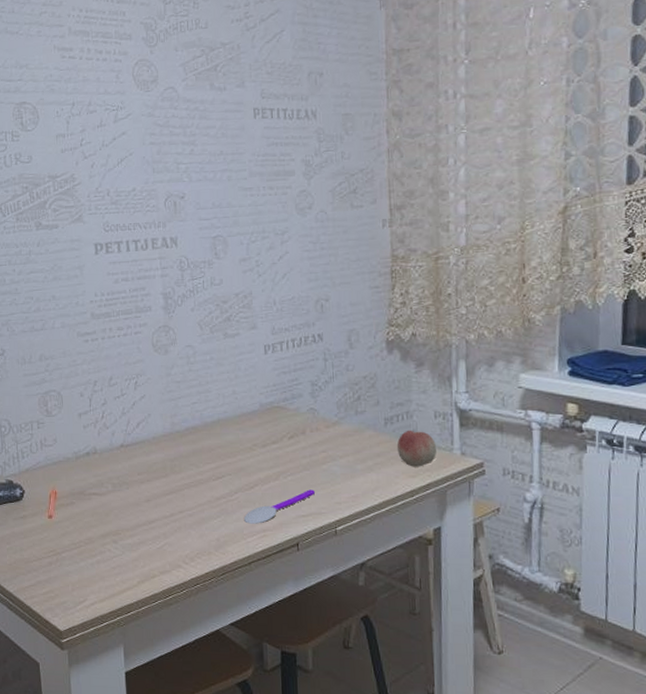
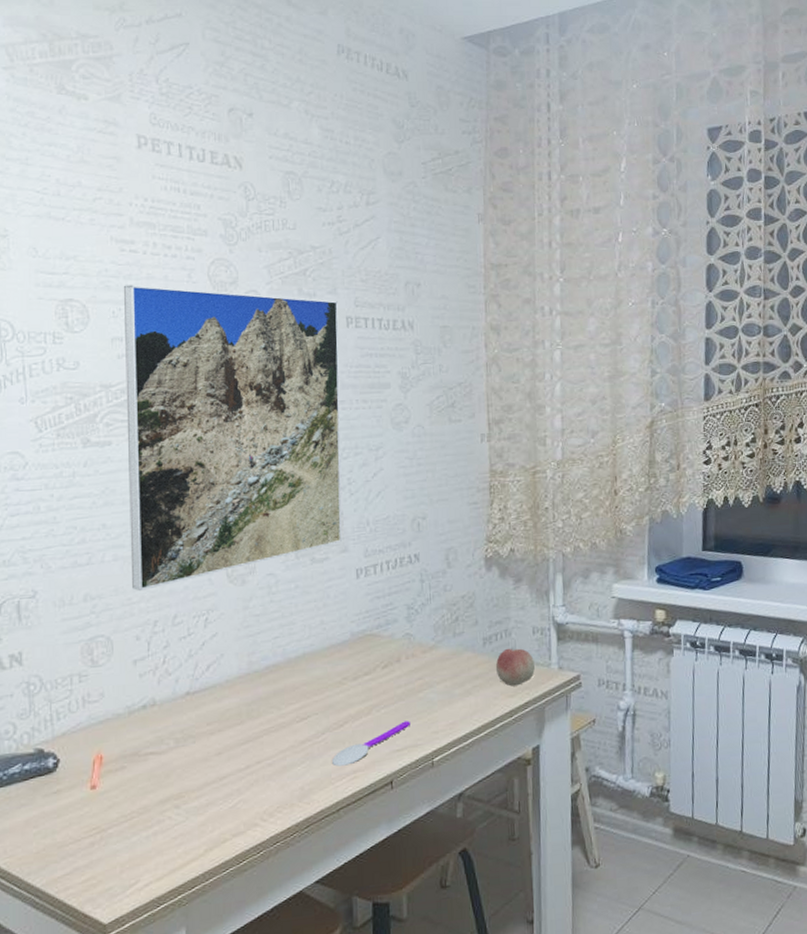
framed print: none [64,87,251,354] -> present [123,284,342,590]

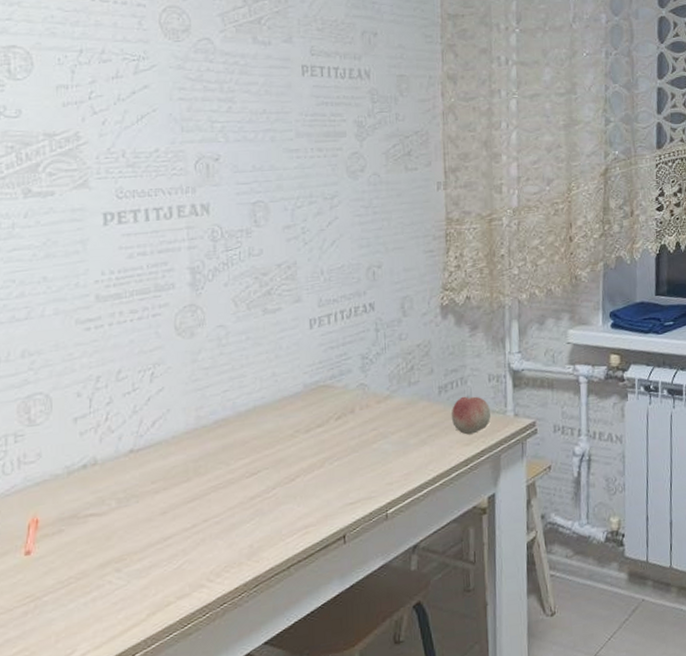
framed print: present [123,284,342,590] -> none [69,31,295,345]
spoon: present [331,721,410,767] -> none [282,473,364,522]

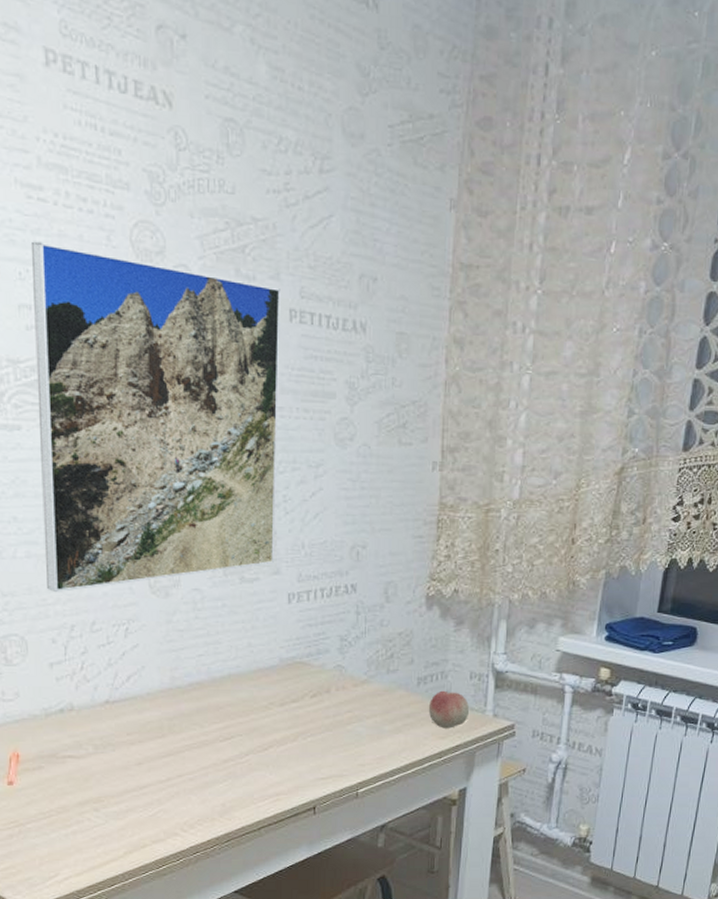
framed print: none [69,31,295,345] -> present [30,241,280,592]

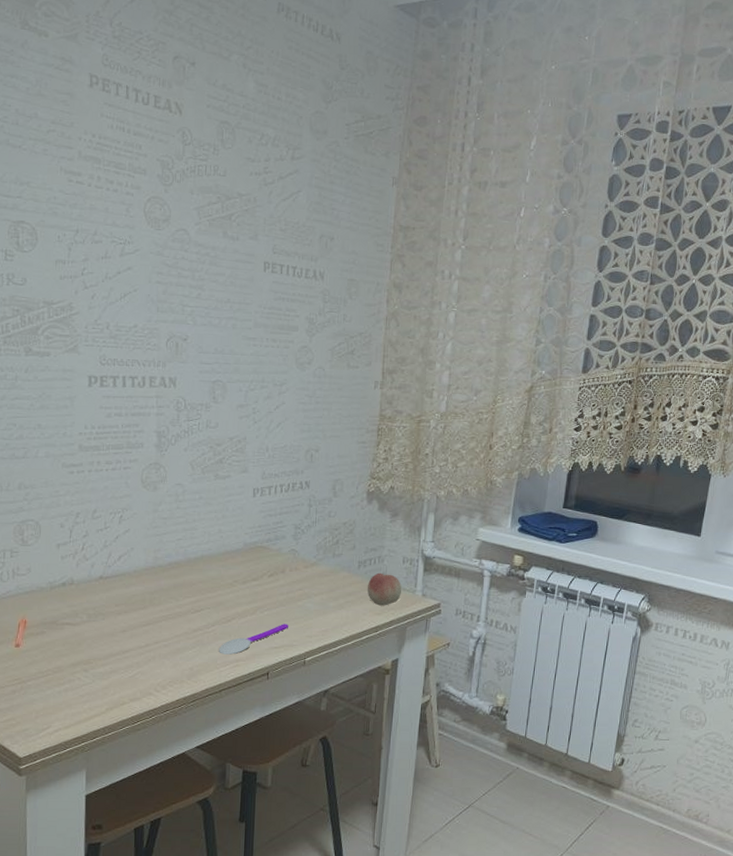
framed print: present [30,241,280,592] -> none [60,213,258,485]
spoon: none [254,751,337,788] -> present [218,624,288,655]

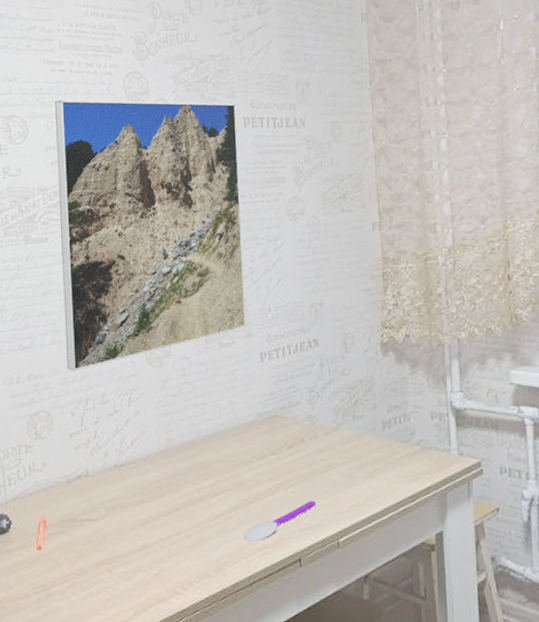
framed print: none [60,213,258,485] -> present [54,99,246,371]
fruit: present [367,572,401,606] -> none [395,432,435,471]

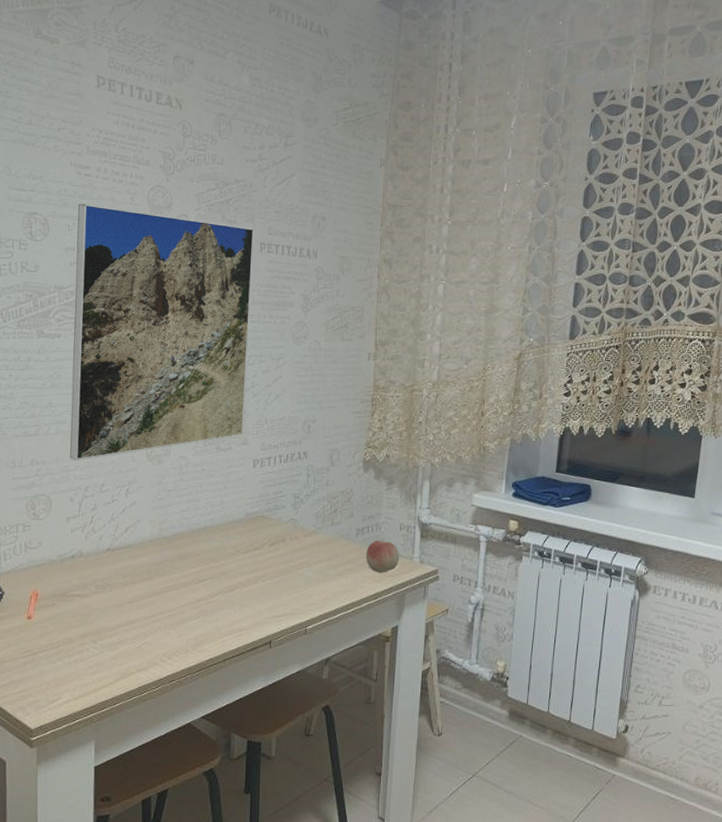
spoon: present [243,500,316,542] -> none [221,592,289,624]
fruit: none [395,432,435,471] -> present [365,540,399,573]

